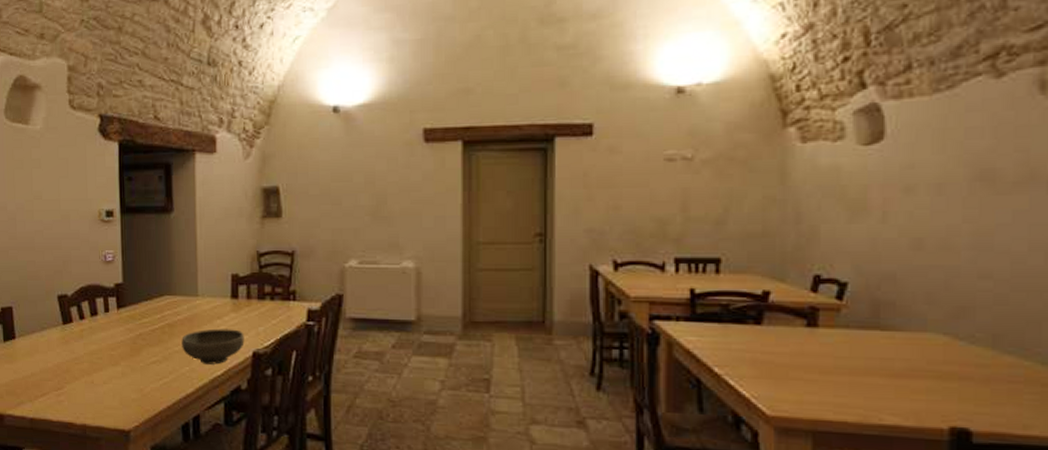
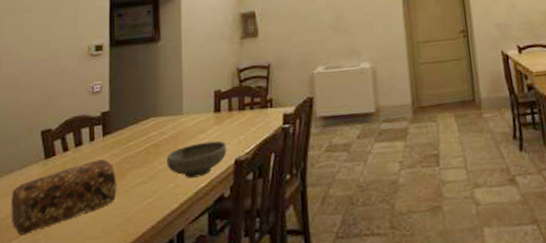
bread loaf: none [34,332,133,394] -> present [11,159,117,235]

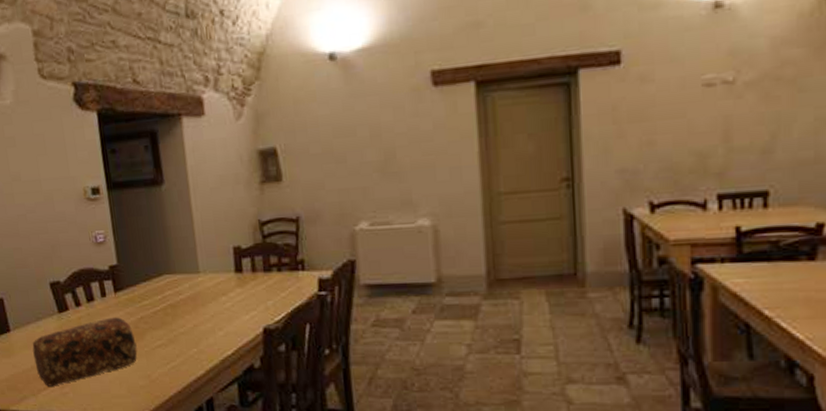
bowl: present [167,140,227,178] -> none [186,305,254,344]

